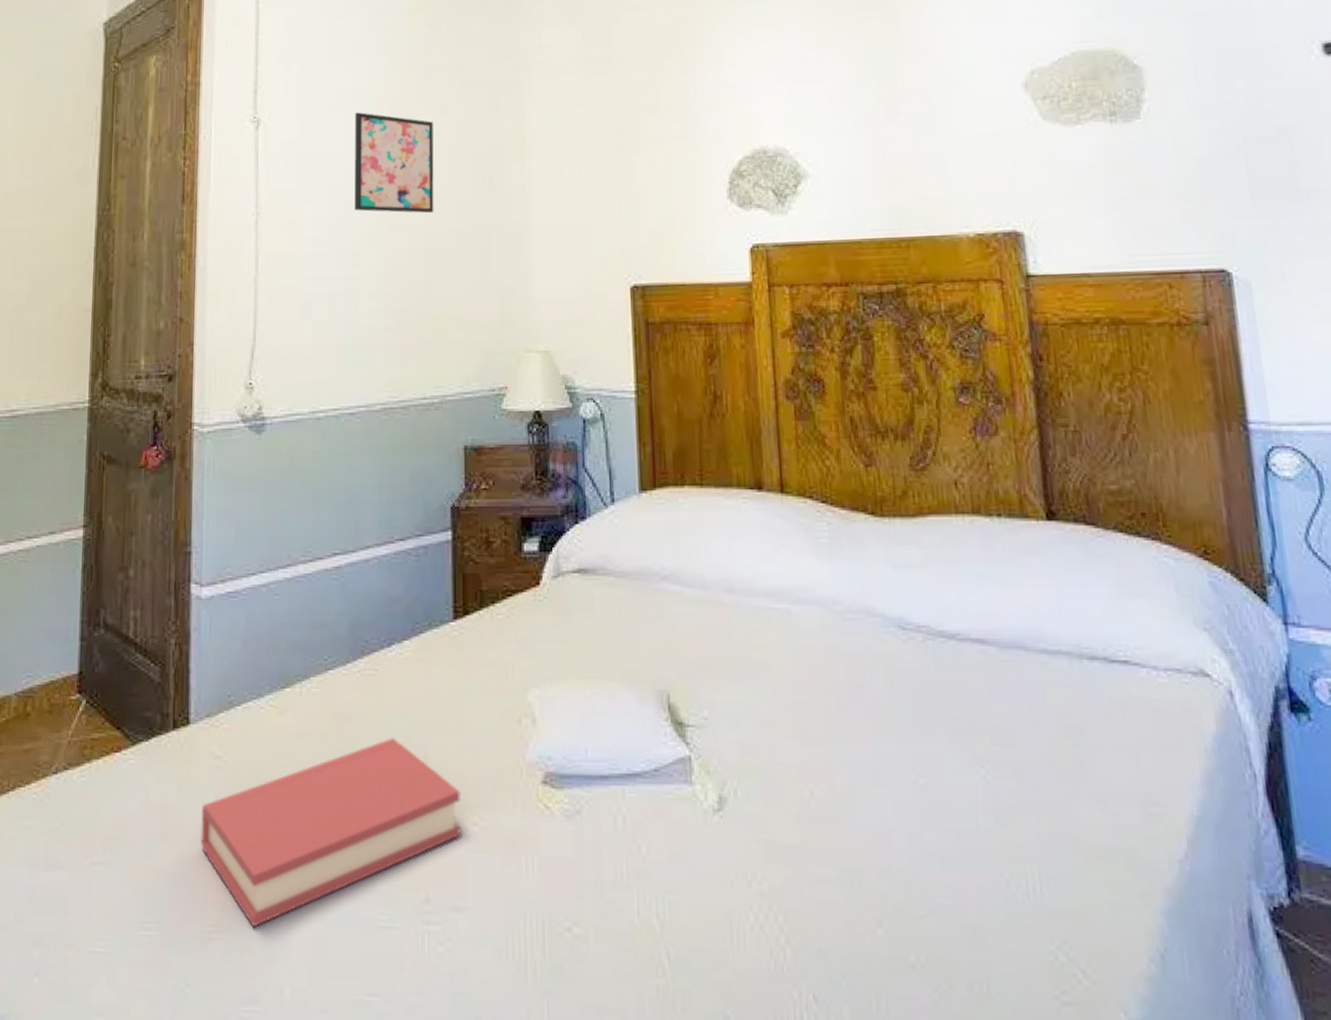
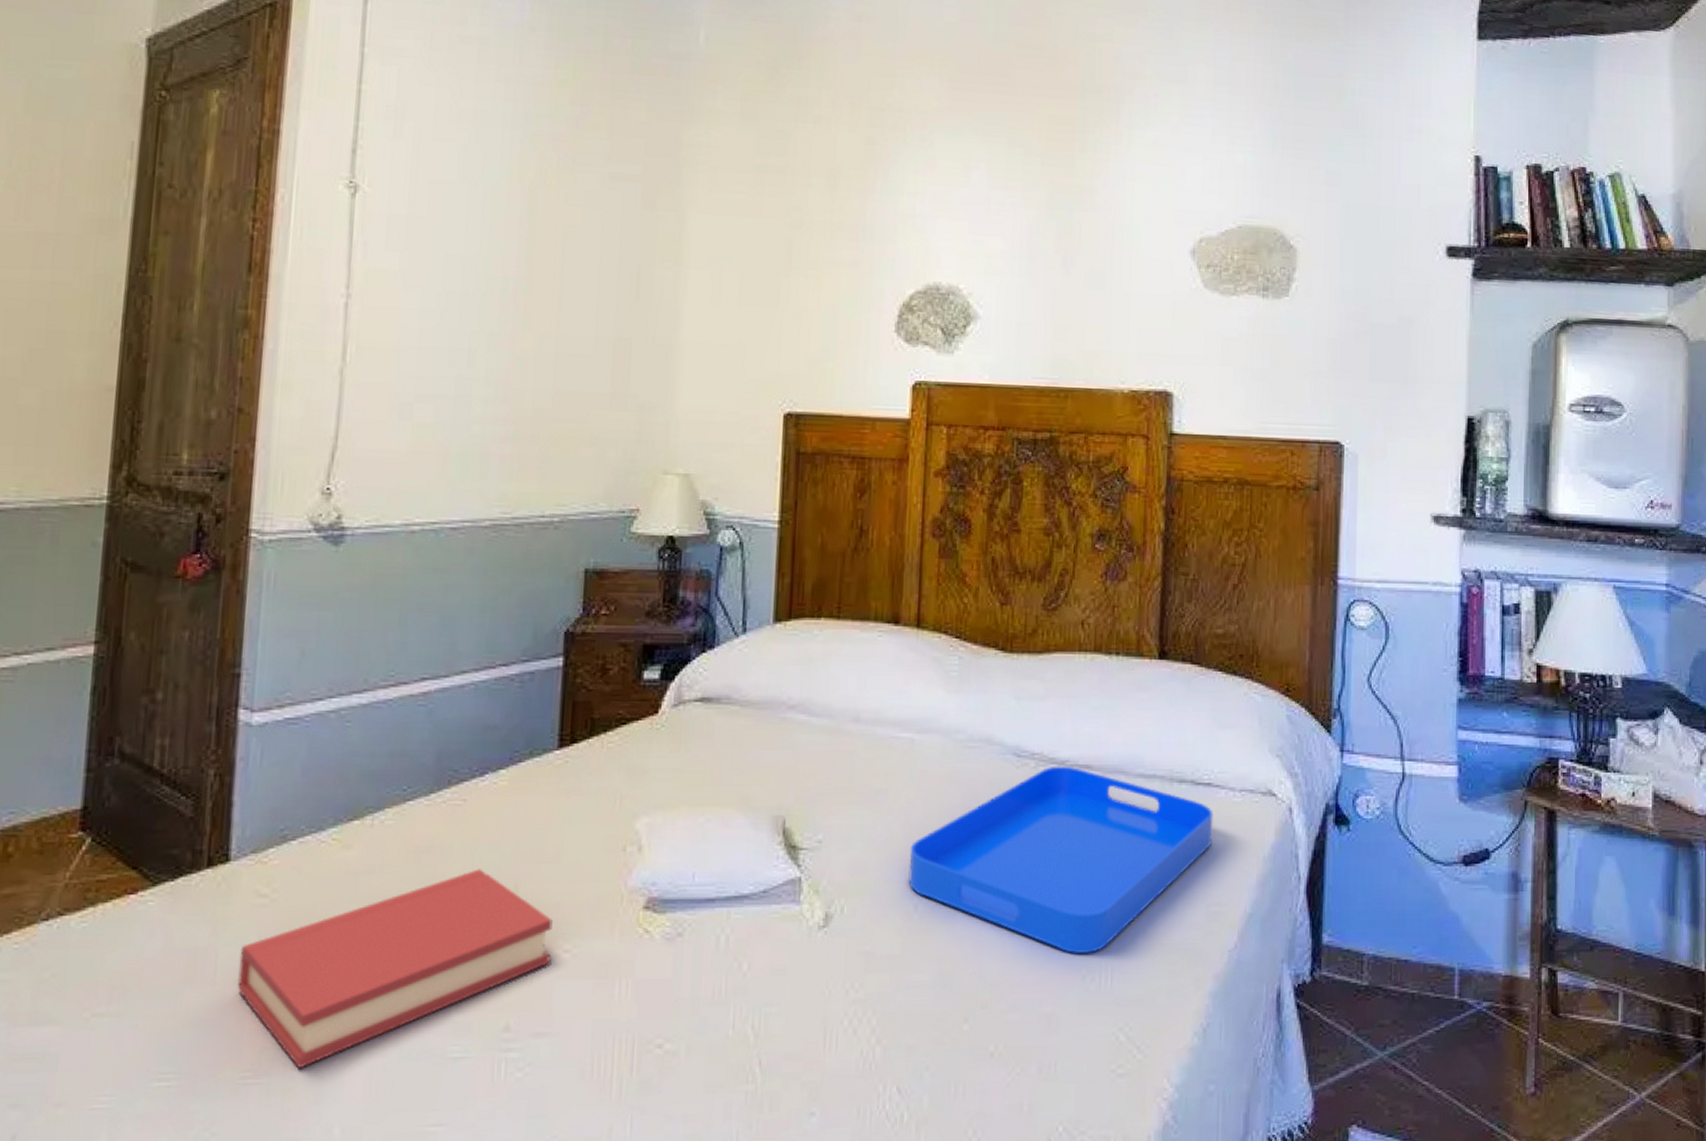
wall art: present [354,112,434,214] -> none [472,192,576,316]
serving tray: none [798,639,1139,855] -> present [908,766,1214,953]

